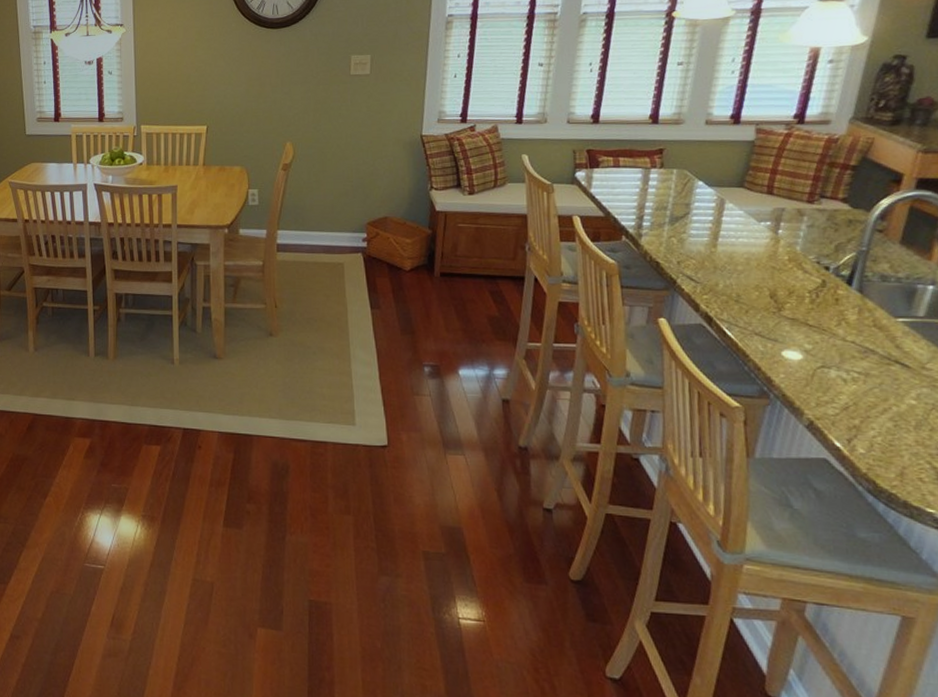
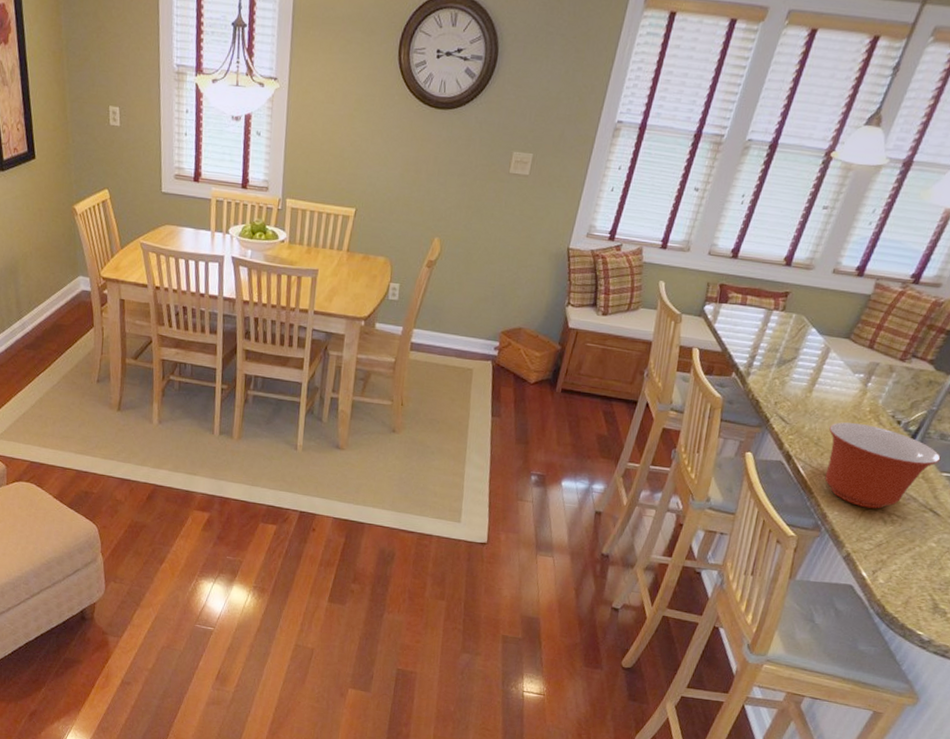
mixing bowl: none [747,273,890,367] -> present [825,422,941,509]

